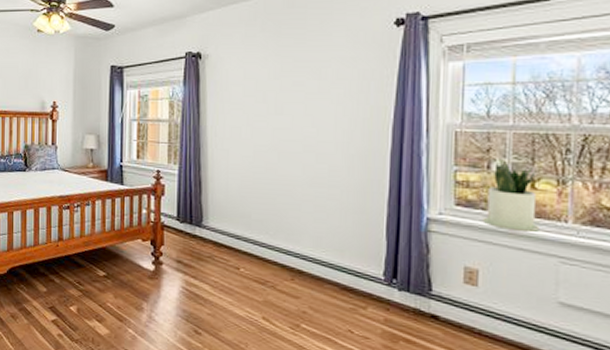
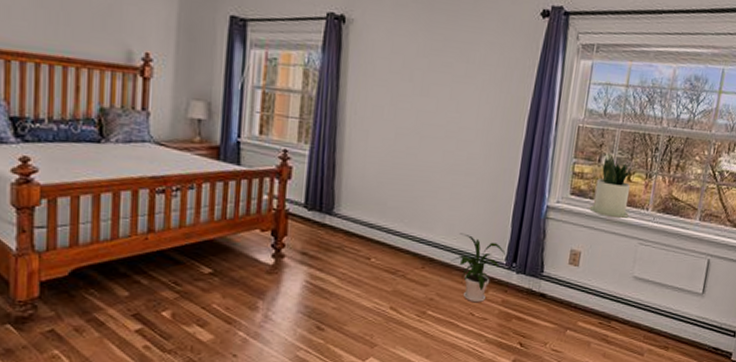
house plant: none [321,246,383,320] -> present [451,233,506,303]

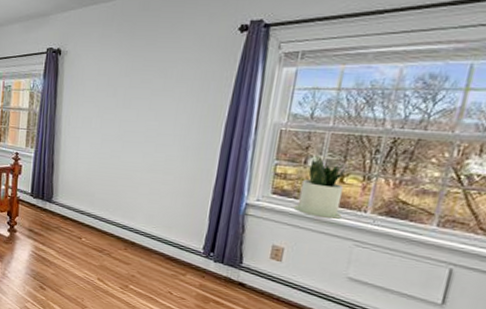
house plant: present [451,233,506,303] -> none [150,223,203,284]

